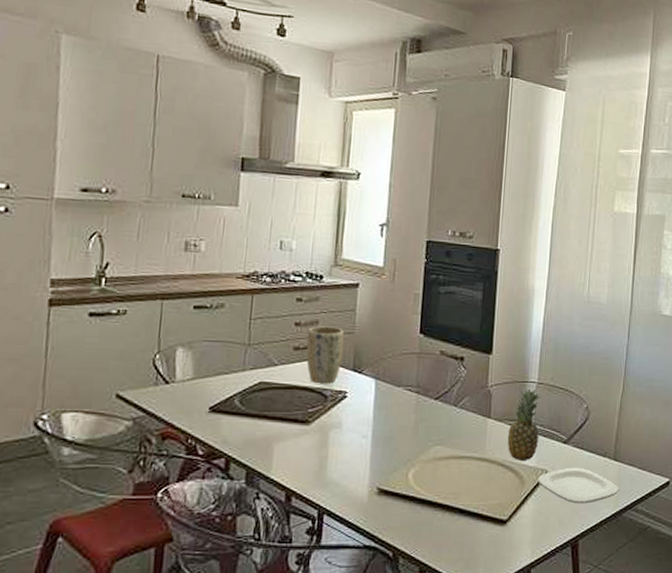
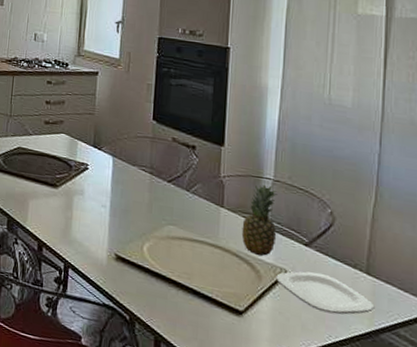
plant pot: present [306,326,344,384] -> none [55,105,86,156]

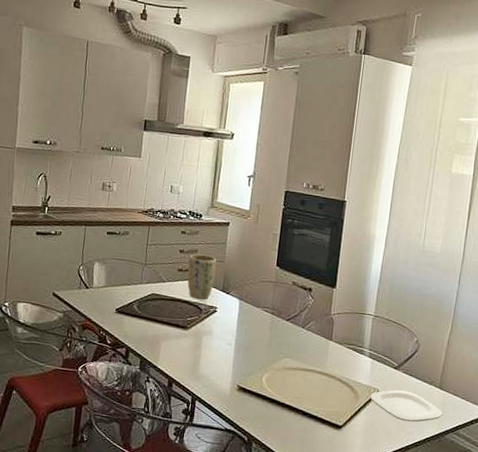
plant pot: none [55,105,86,156] -> present [187,254,217,300]
fruit: present [241,184,278,256] -> none [345,319,376,380]

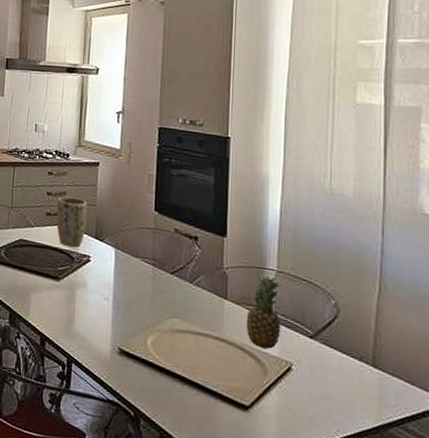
fruit: none [345,319,376,380] -> present [246,275,281,349]
plate: present [370,389,443,422] -> none [281,364,382,409]

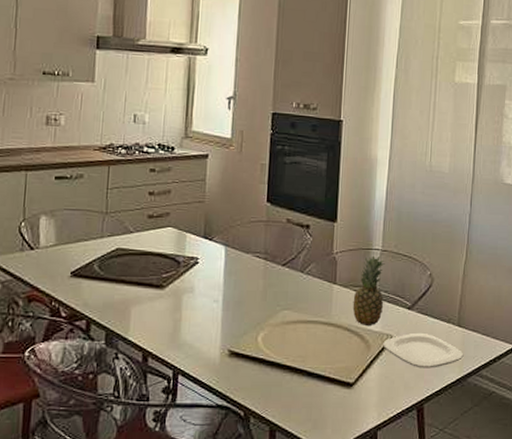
plant pot: present [56,196,88,247] -> none [159,195,195,251]
plate: none [281,364,382,409] -> present [383,332,464,368]

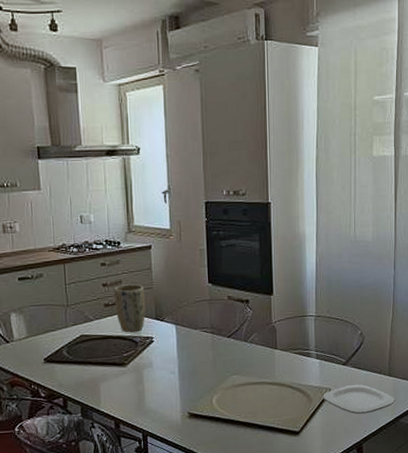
plant pot: none [159,195,195,251] -> present [114,284,146,333]
fruit: present [352,255,385,327] -> none [293,321,321,383]

